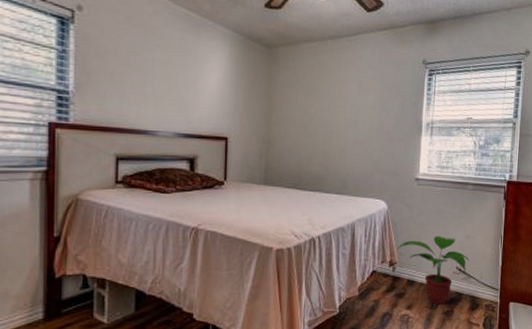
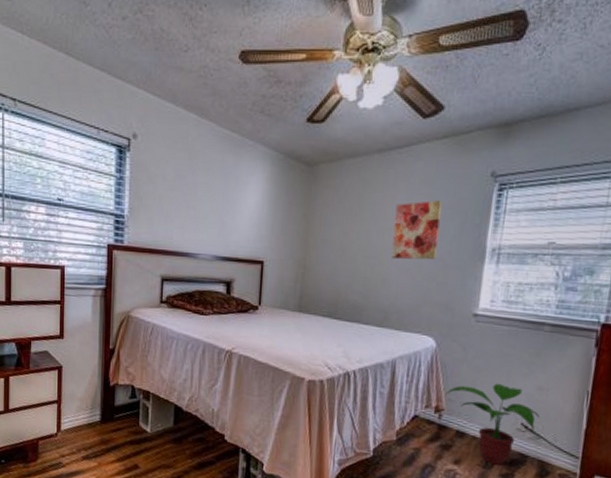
wall art: none [346,82,386,134] -> present [391,200,442,260]

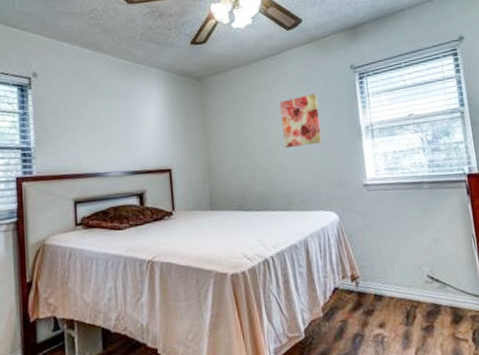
potted plant: present [445,383,539,466] -> none [357,242,440,320]

